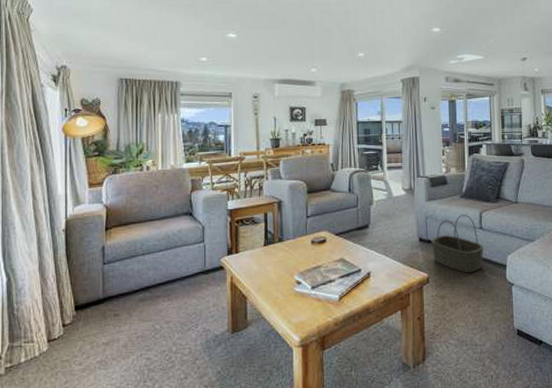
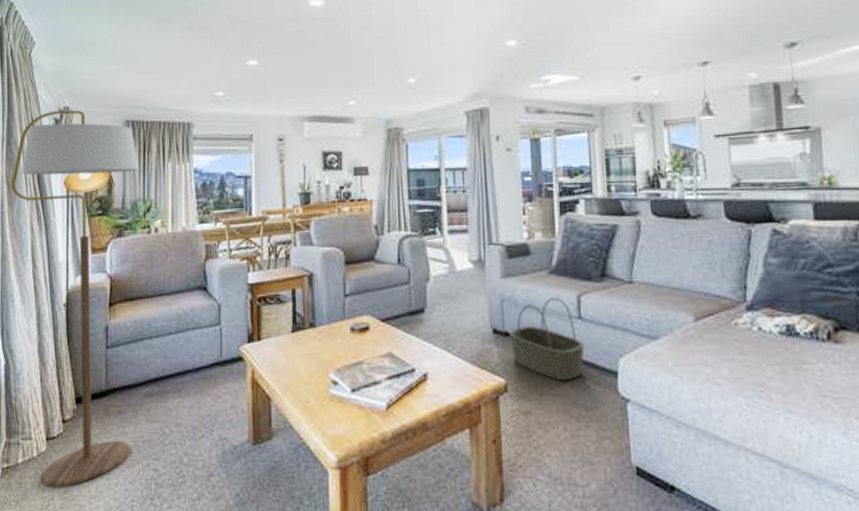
floor lamp: none [10,68,131,380] -> present [10,110,138,488]

